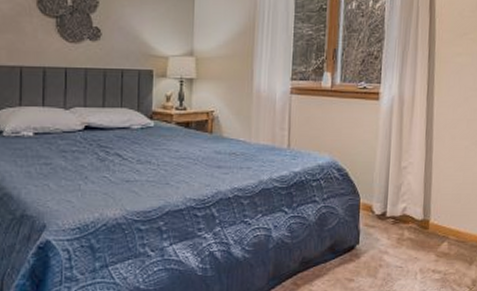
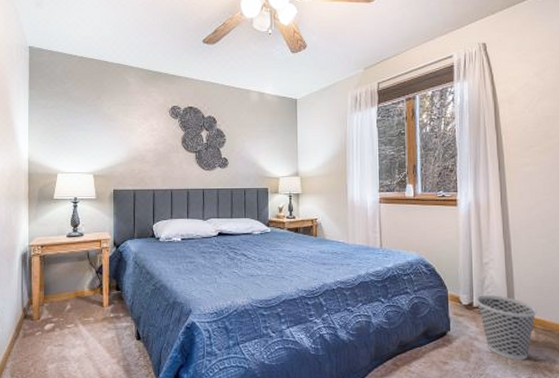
wastebasket: none [390,203,452,275] -> present [476,295,537,361]

